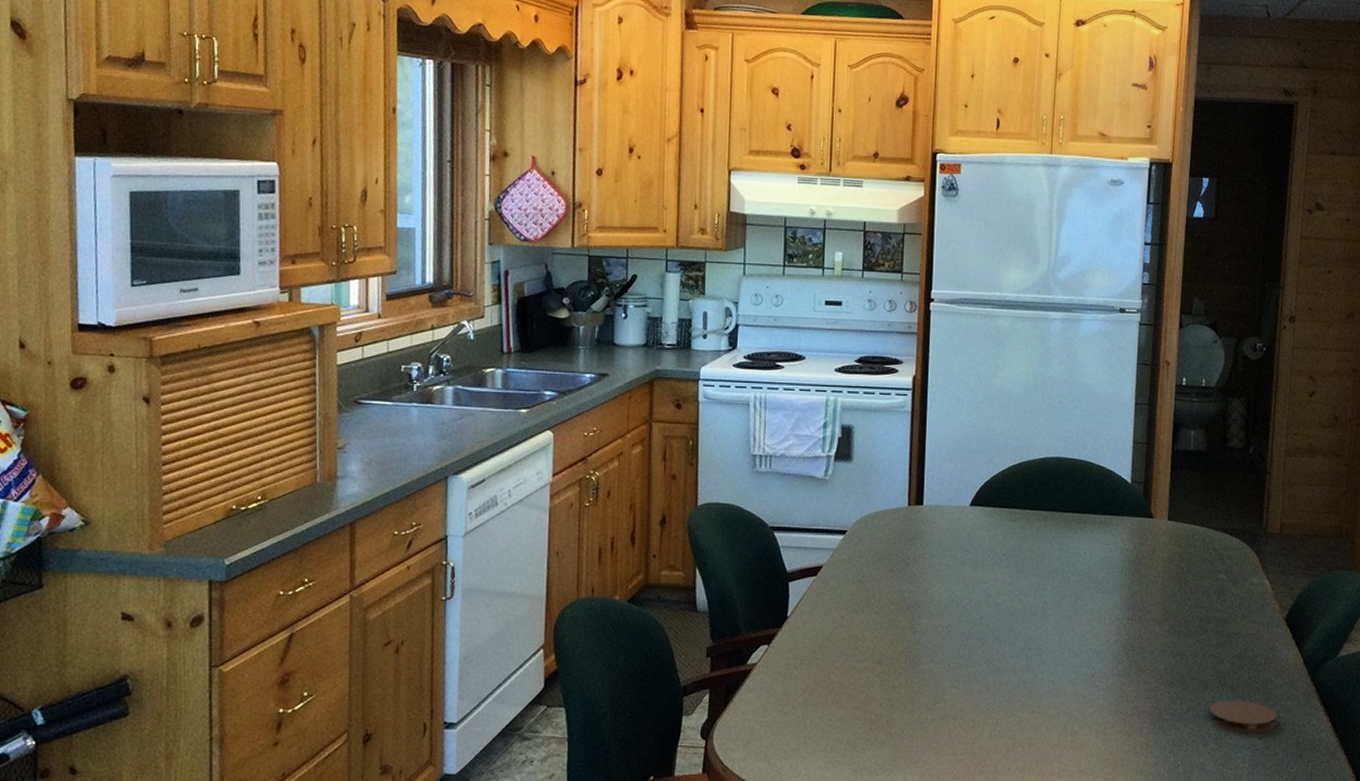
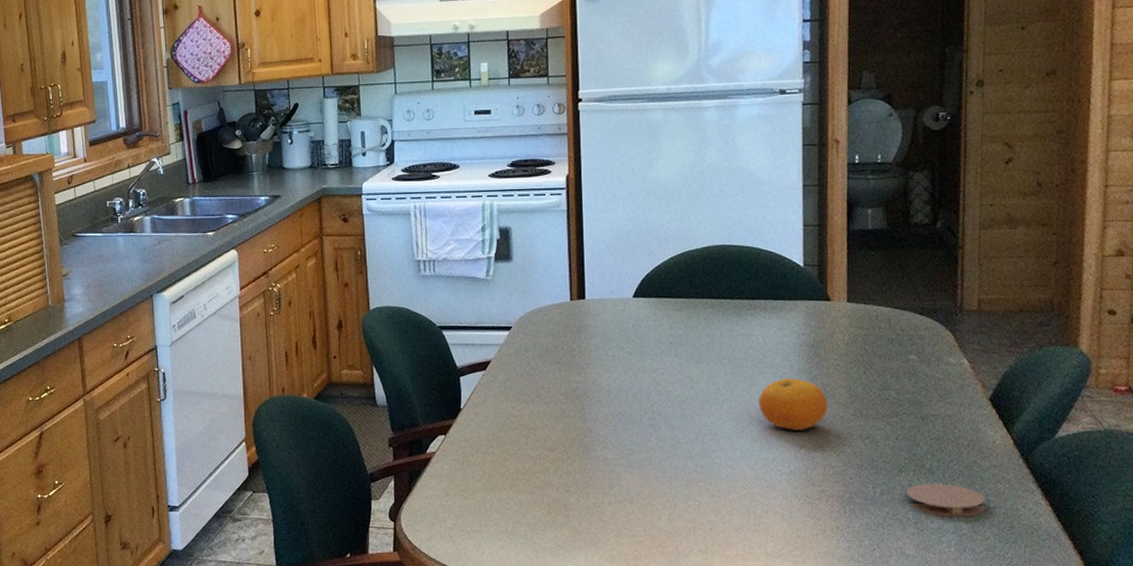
fruit: none [1082,593,1145,646] -> present [758,378,828,430]

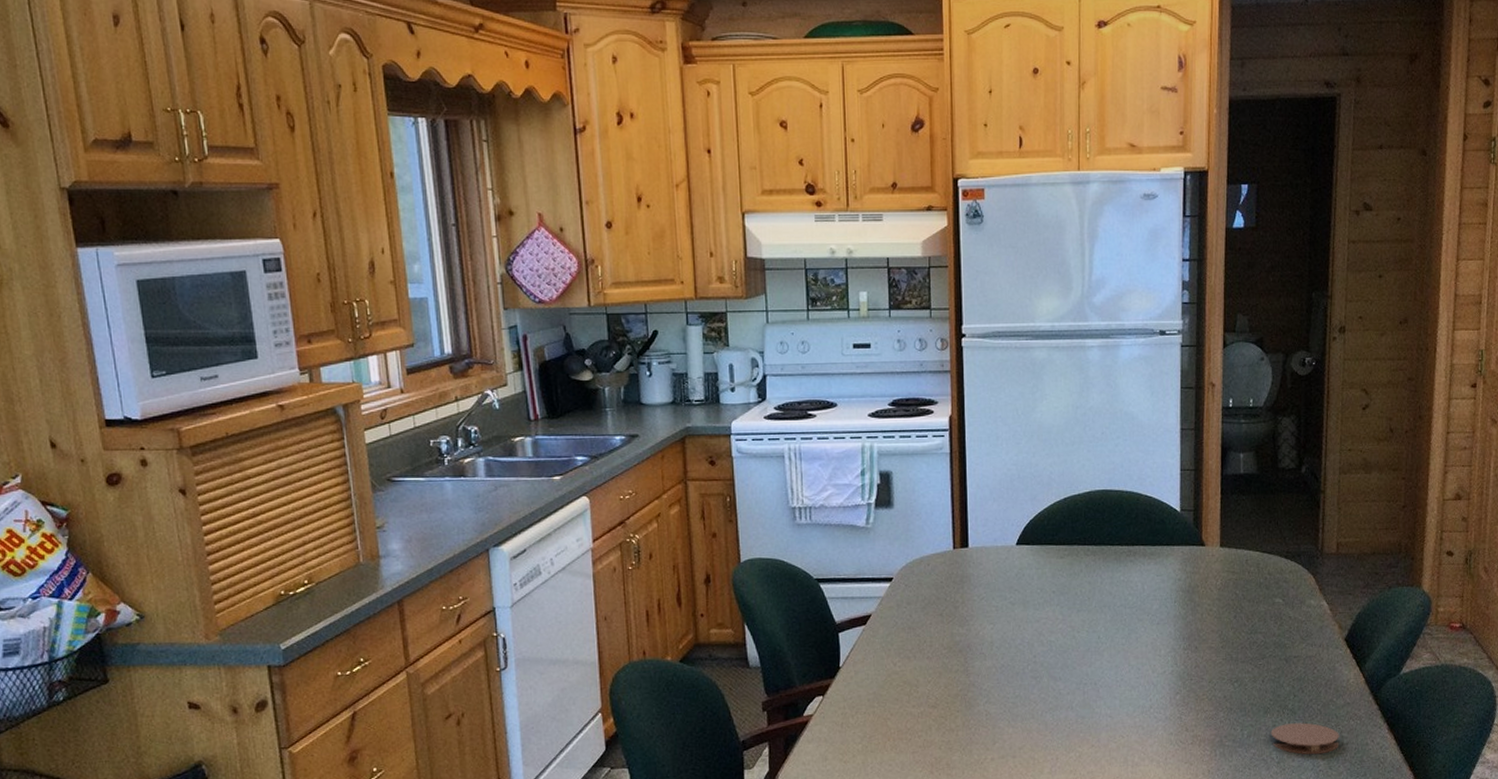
fruit: present [758,378,828,430] -> none [1137,624,1201,677]

